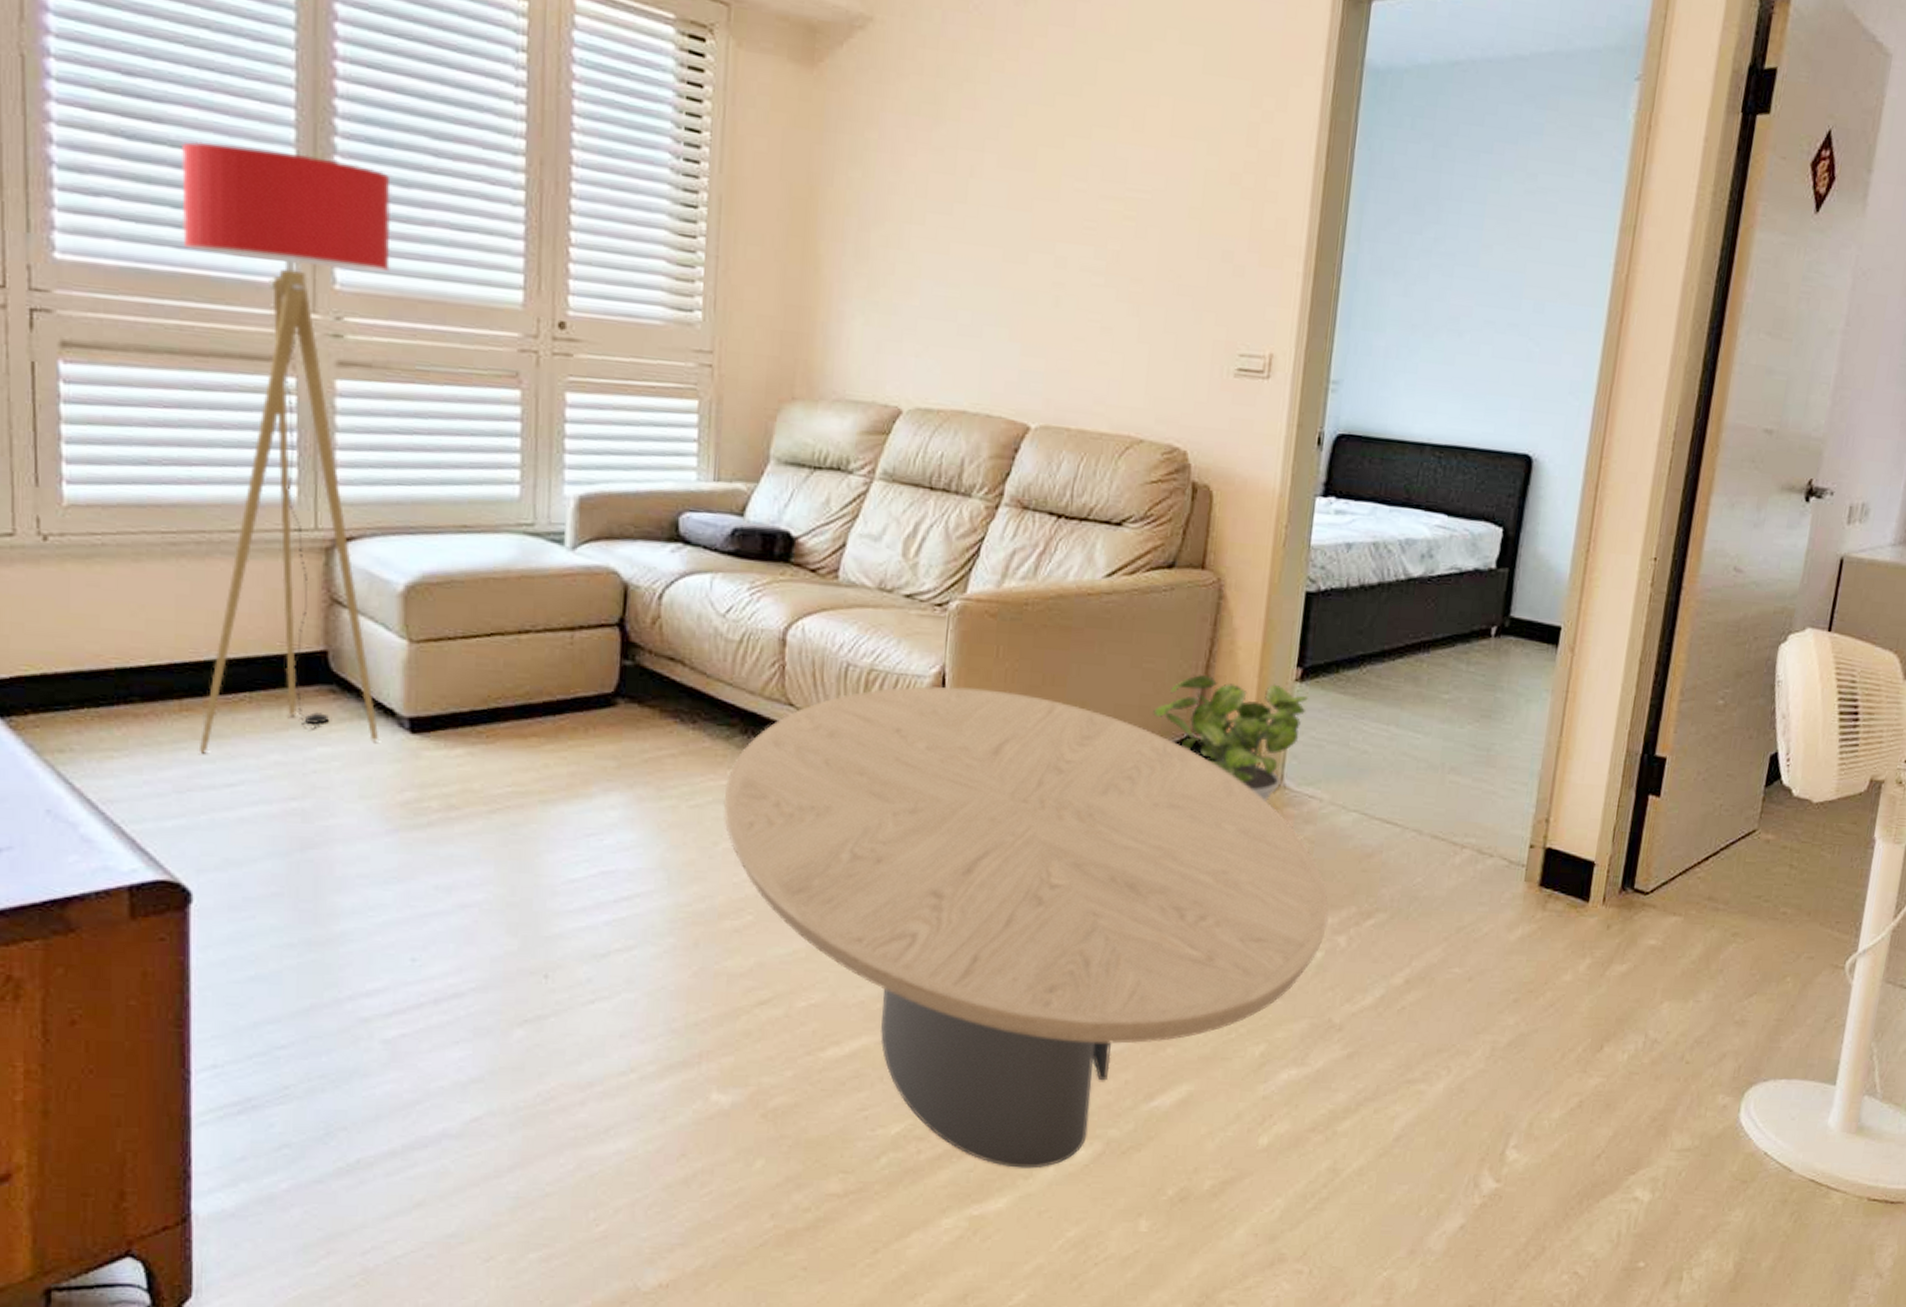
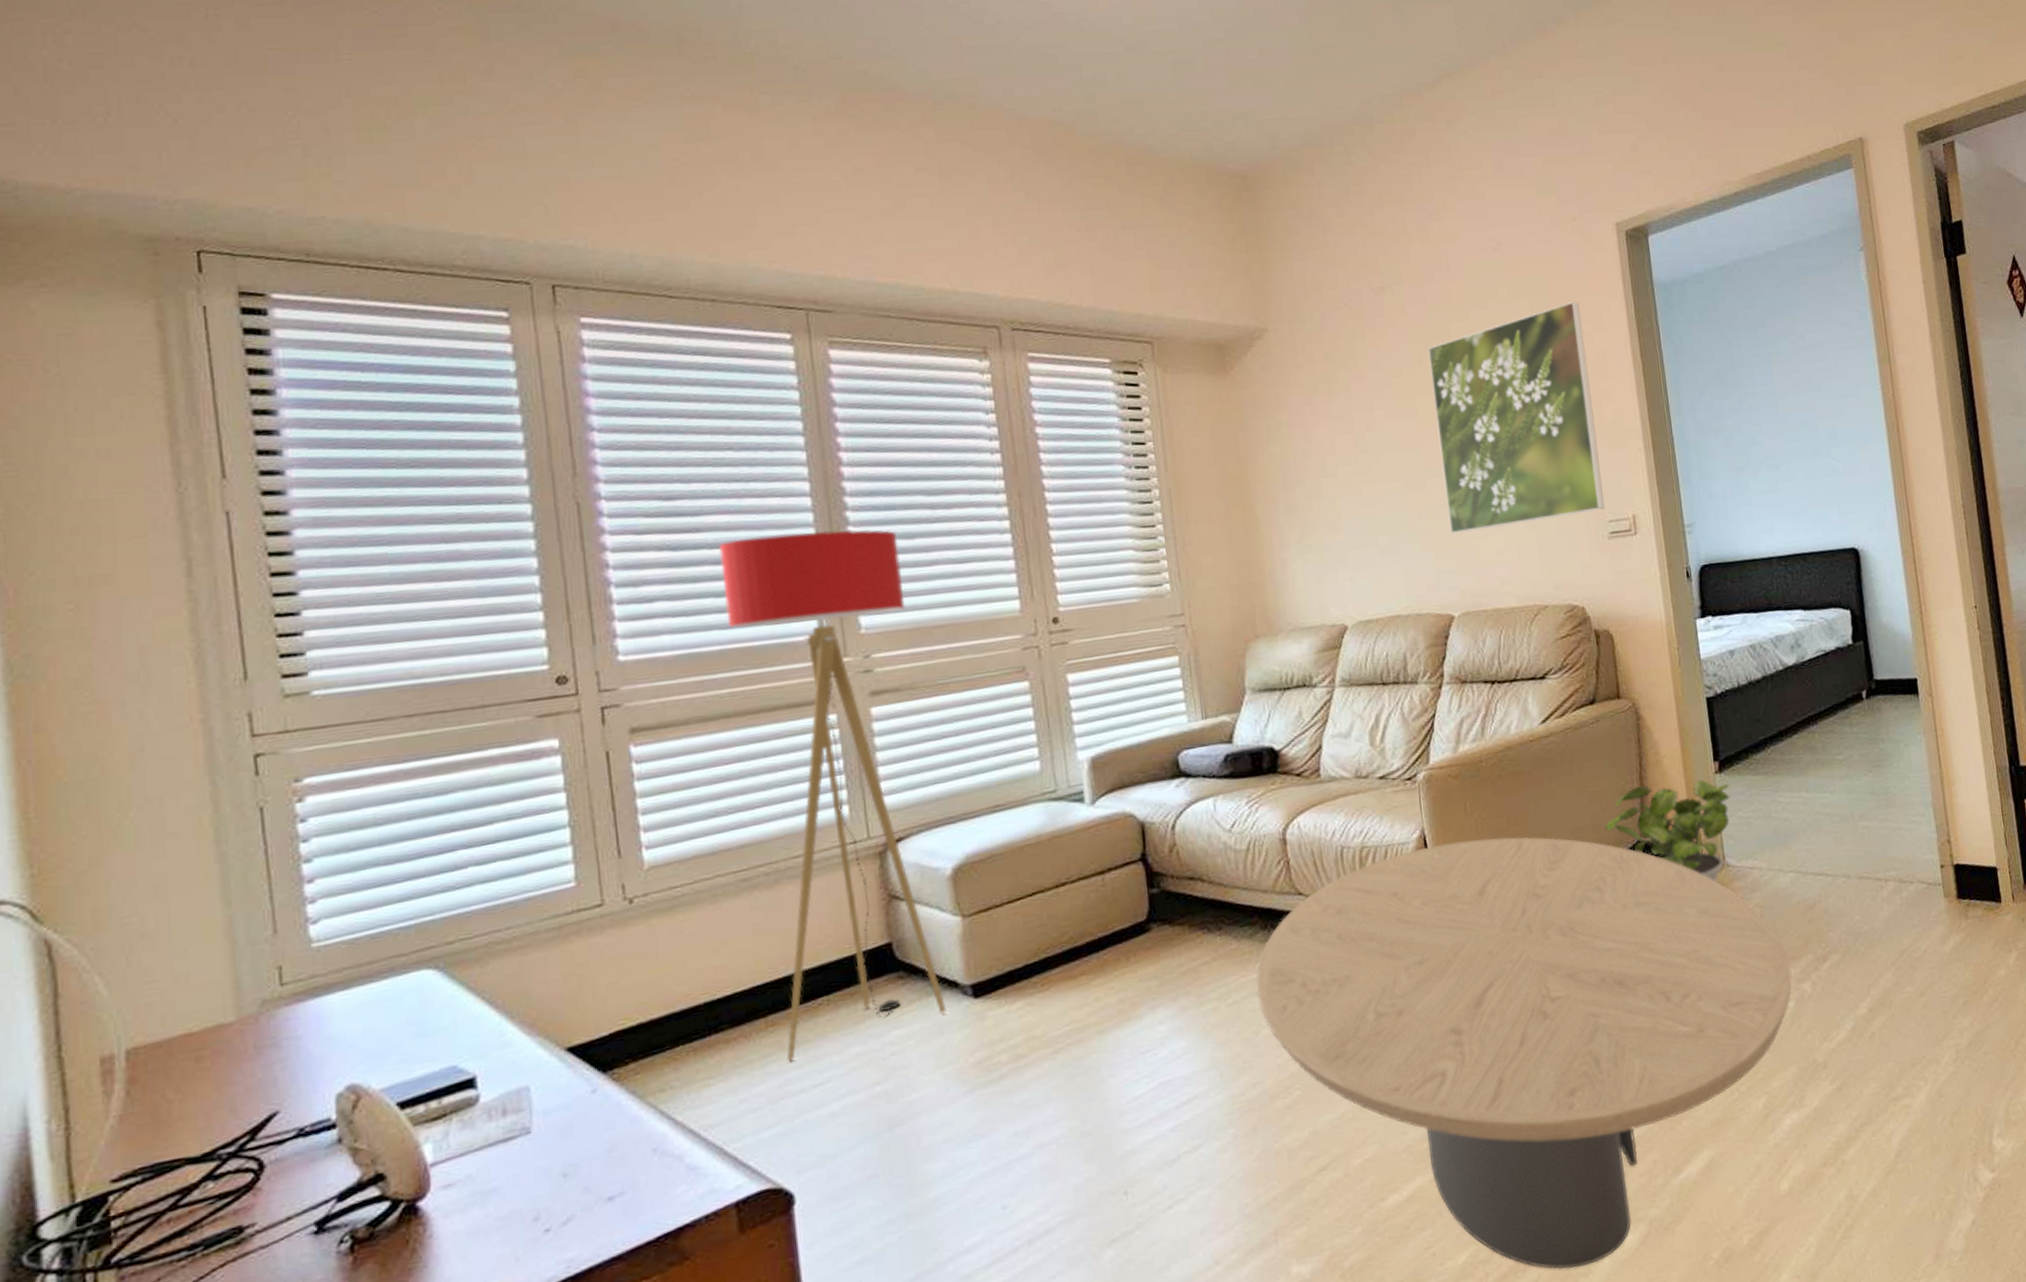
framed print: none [1047,66,1265,339] -> present [1427,302,1605,534]

